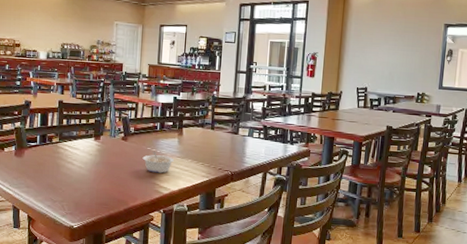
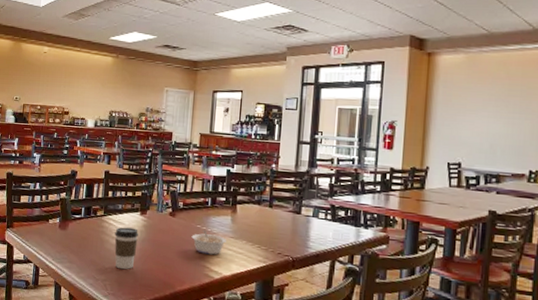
coffee cup: none [70,152,93,191] -> present [114,227,138,270]

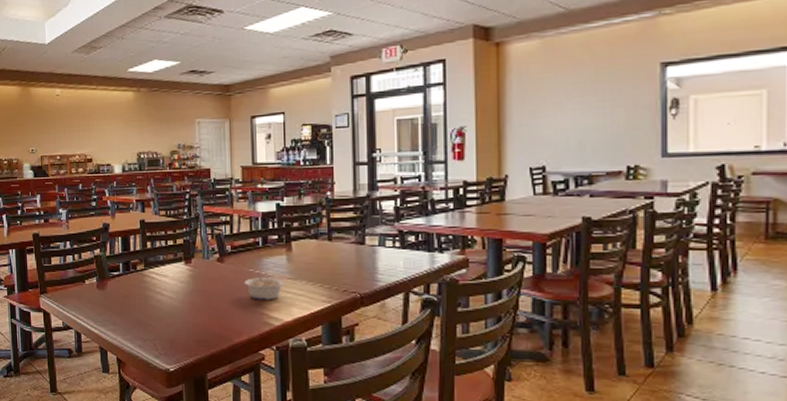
coffee cup: present [114,227,138,270] -> none [159,280,185,326]

